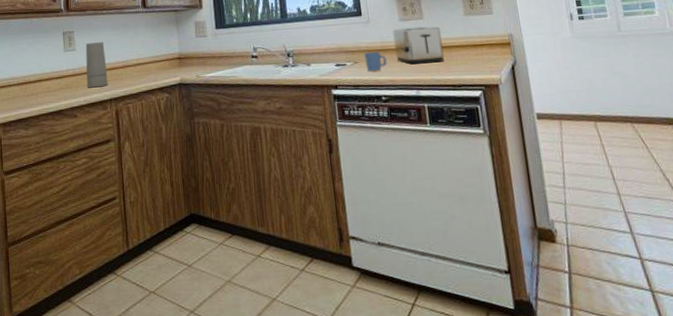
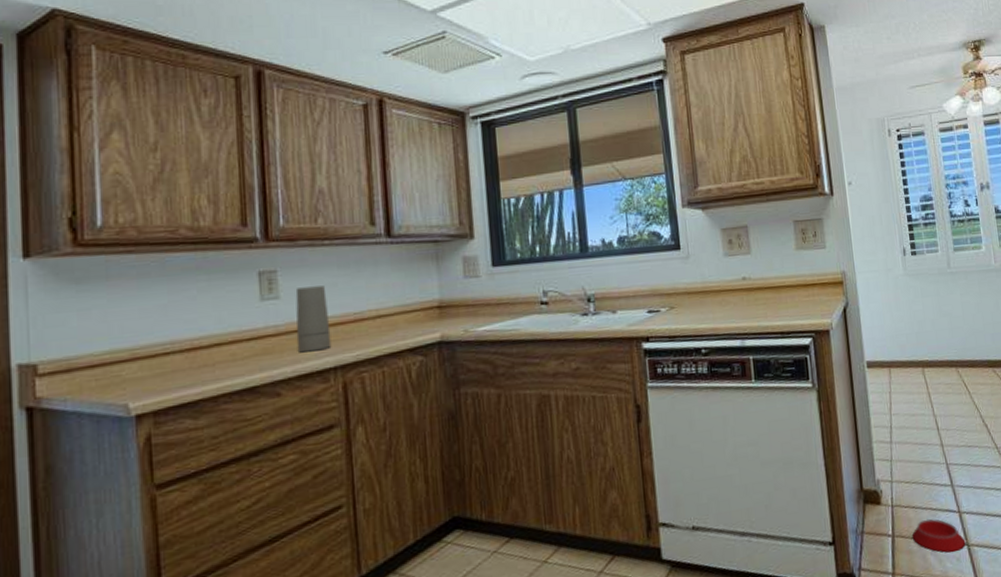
mug: present [364,51,387,73] -> none [682,294,709,320]
toaster: present [393,26,445,65] -> none [716,262,774,309]
pet bowl: none [589,262,650,296] -> present [912,519,966,553]

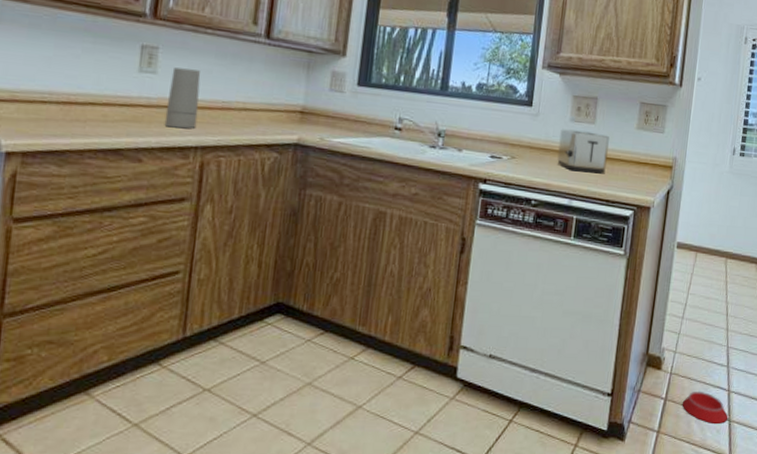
toaster: none [716,262,774,309] -> present [557,129,609,174]

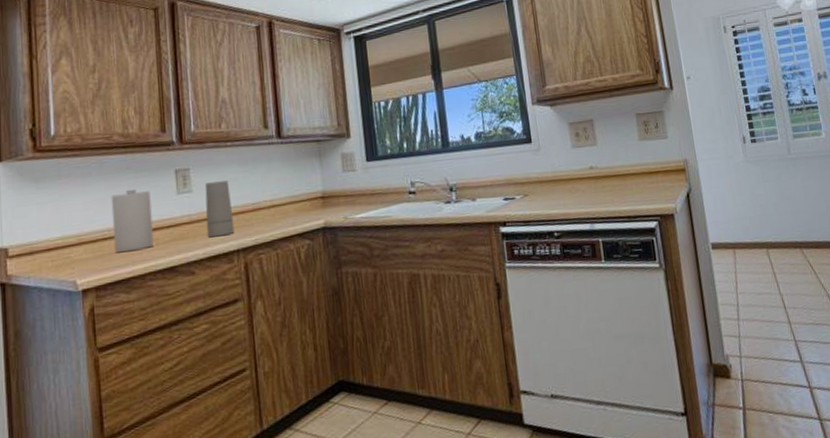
paper towel holder: none [52,55,108,123] -> present [111,190,154,253]
toaster: present [557,129,609,174] -> none [565,153,620,196]
pet bowl: present [682,392,728,424] -> none [762,393,818,426]

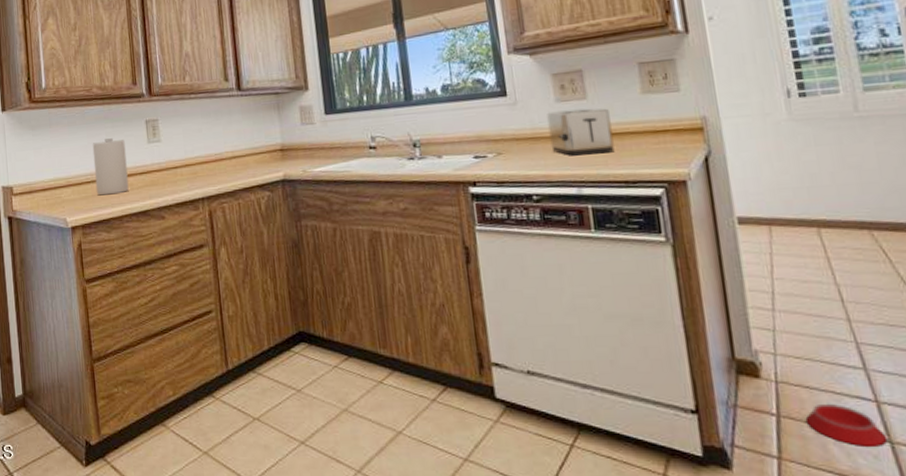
canister: present [204,180,235,238] -> none [171,131,199,185]
toaster: none [565,153,620,196] -> present [547,108,615,156]
pet bowl: none [762,393,818,426] -> present [805,404,888,446]

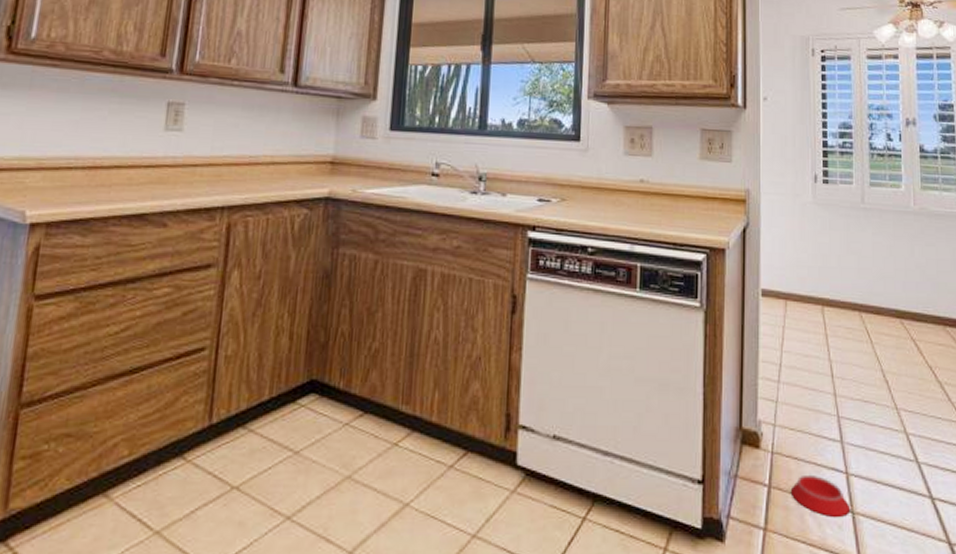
paper towel holder: present [92,138,129,196] -> none [77,116,134,188]
toaster: present [547,108,615,156] -> none [613,164,670,213]

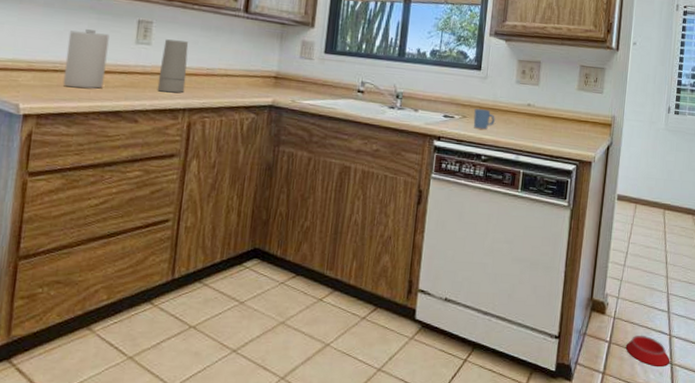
paper towel holder: none [77,116,134,188] -> present [62,29,110,89]
canister: none [190,123,227,188] -> present [157,39,189,93]
mug: none [575,188,601,216] -> present [473,108,495,131]

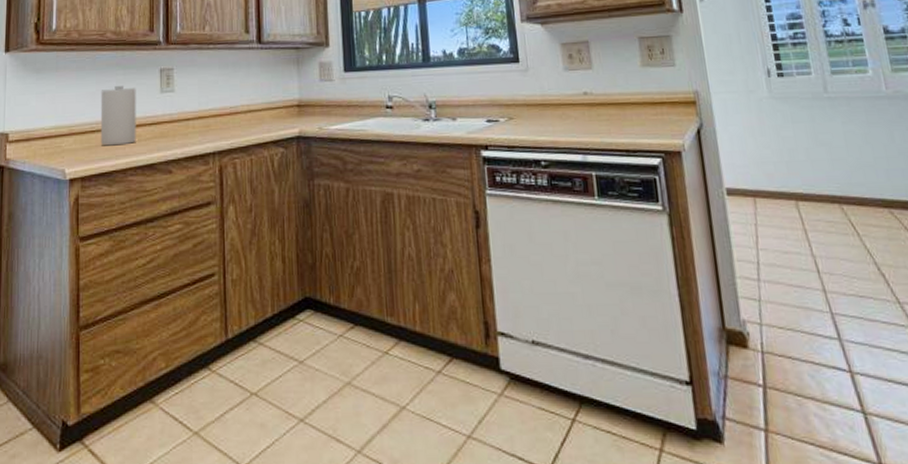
canister: present [157,39,189,93] -> none [185,82,212,138]
mug: present [473,108,495,131] -> none [521,106,548,132]
pet bowl: present [625,336,670,366] -> none [788,375,861,417]

